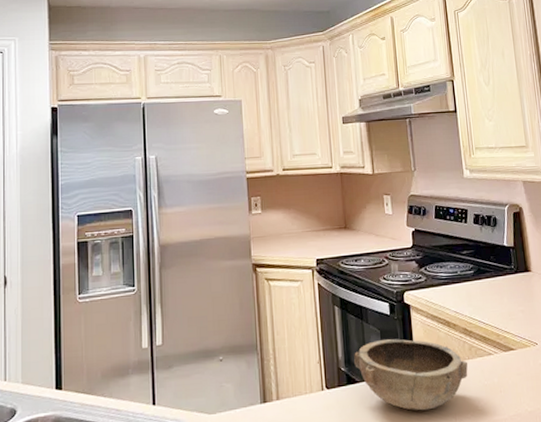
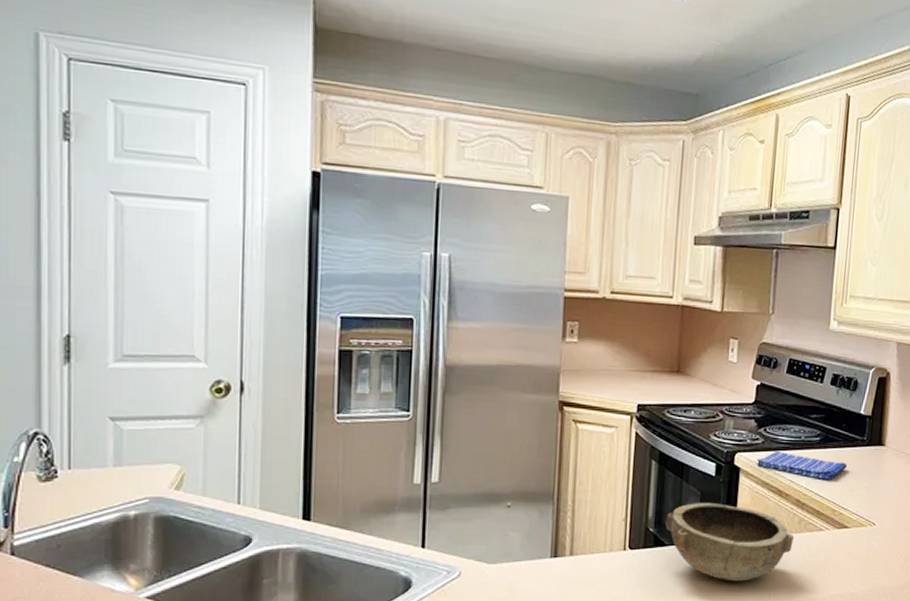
dish towel: none [423,286,502,309] -> present [757,450,848,481]

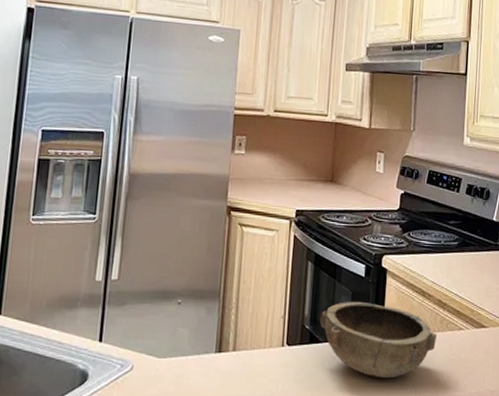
dish towel: present [757,450,848,481] -> none [402,254,484,283]

